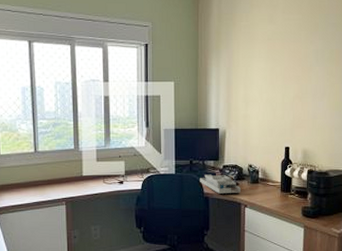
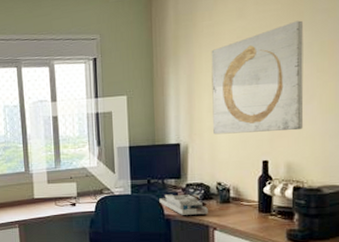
wall art: none [247,30,318,123] -> present [211,20,304,135]

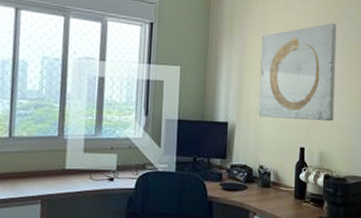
desk organizer: present [159,194,208,215] -> none [203,174,250,198]

